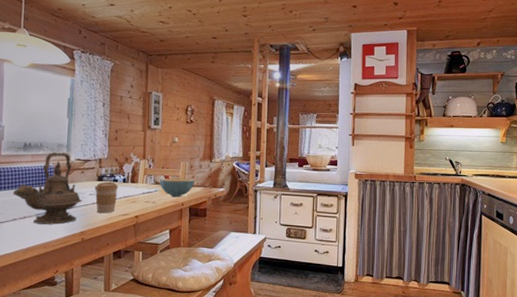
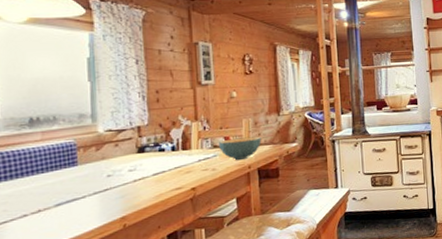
teapot: present [12,152,83,225] -> none [18,124,120,217]
coffee cup: present [95,181,119,214] -> none [135,152,167,192]

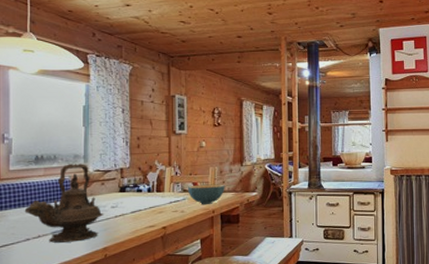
teapot: none [18,124,120,217] -> present [24,164,104,243]

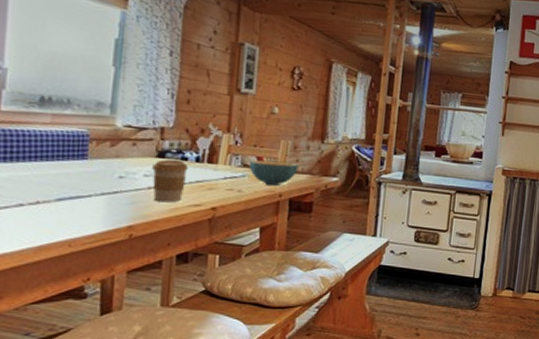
teapot: present [24,164,104,243] -> none [18,112,133,215]
coffee cup: none [117,192,143,227] -> present [152,159,189,203]

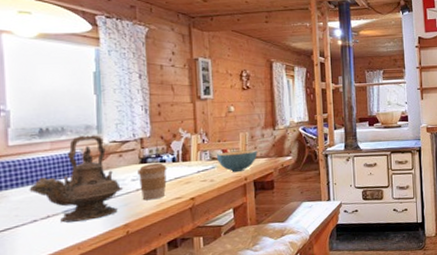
teapot: none [18,112,133,215] -> present [29,135,124,223]

